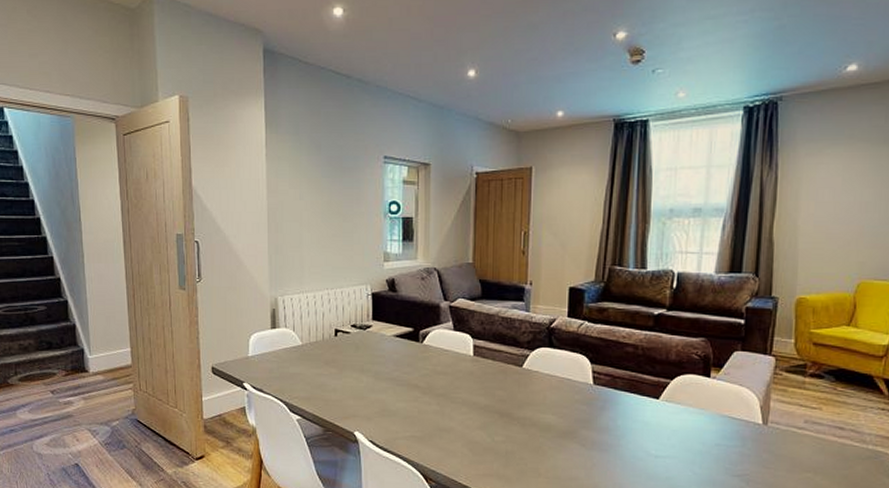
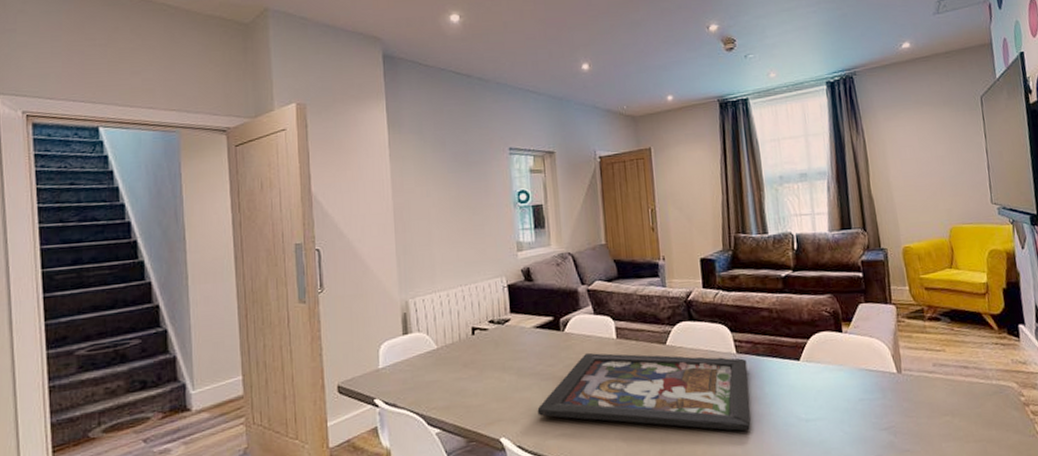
board game: none [390,365,603,458] -> present [537,352,751,432]

